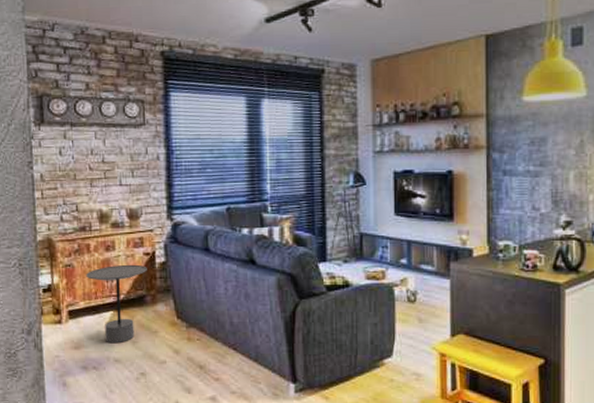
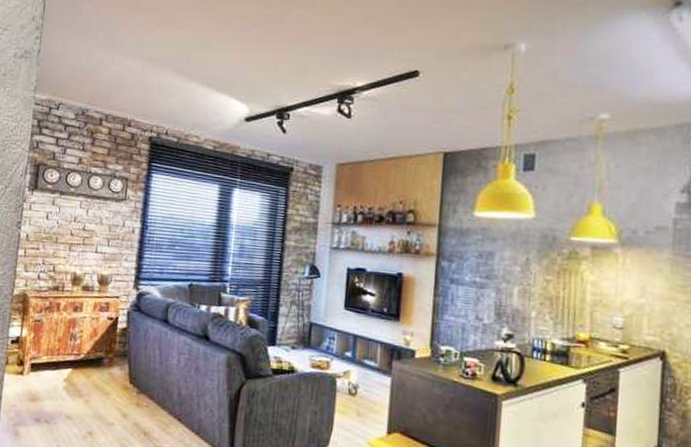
side table: present [86,264,147,344] -> none [52,325,109,401]

